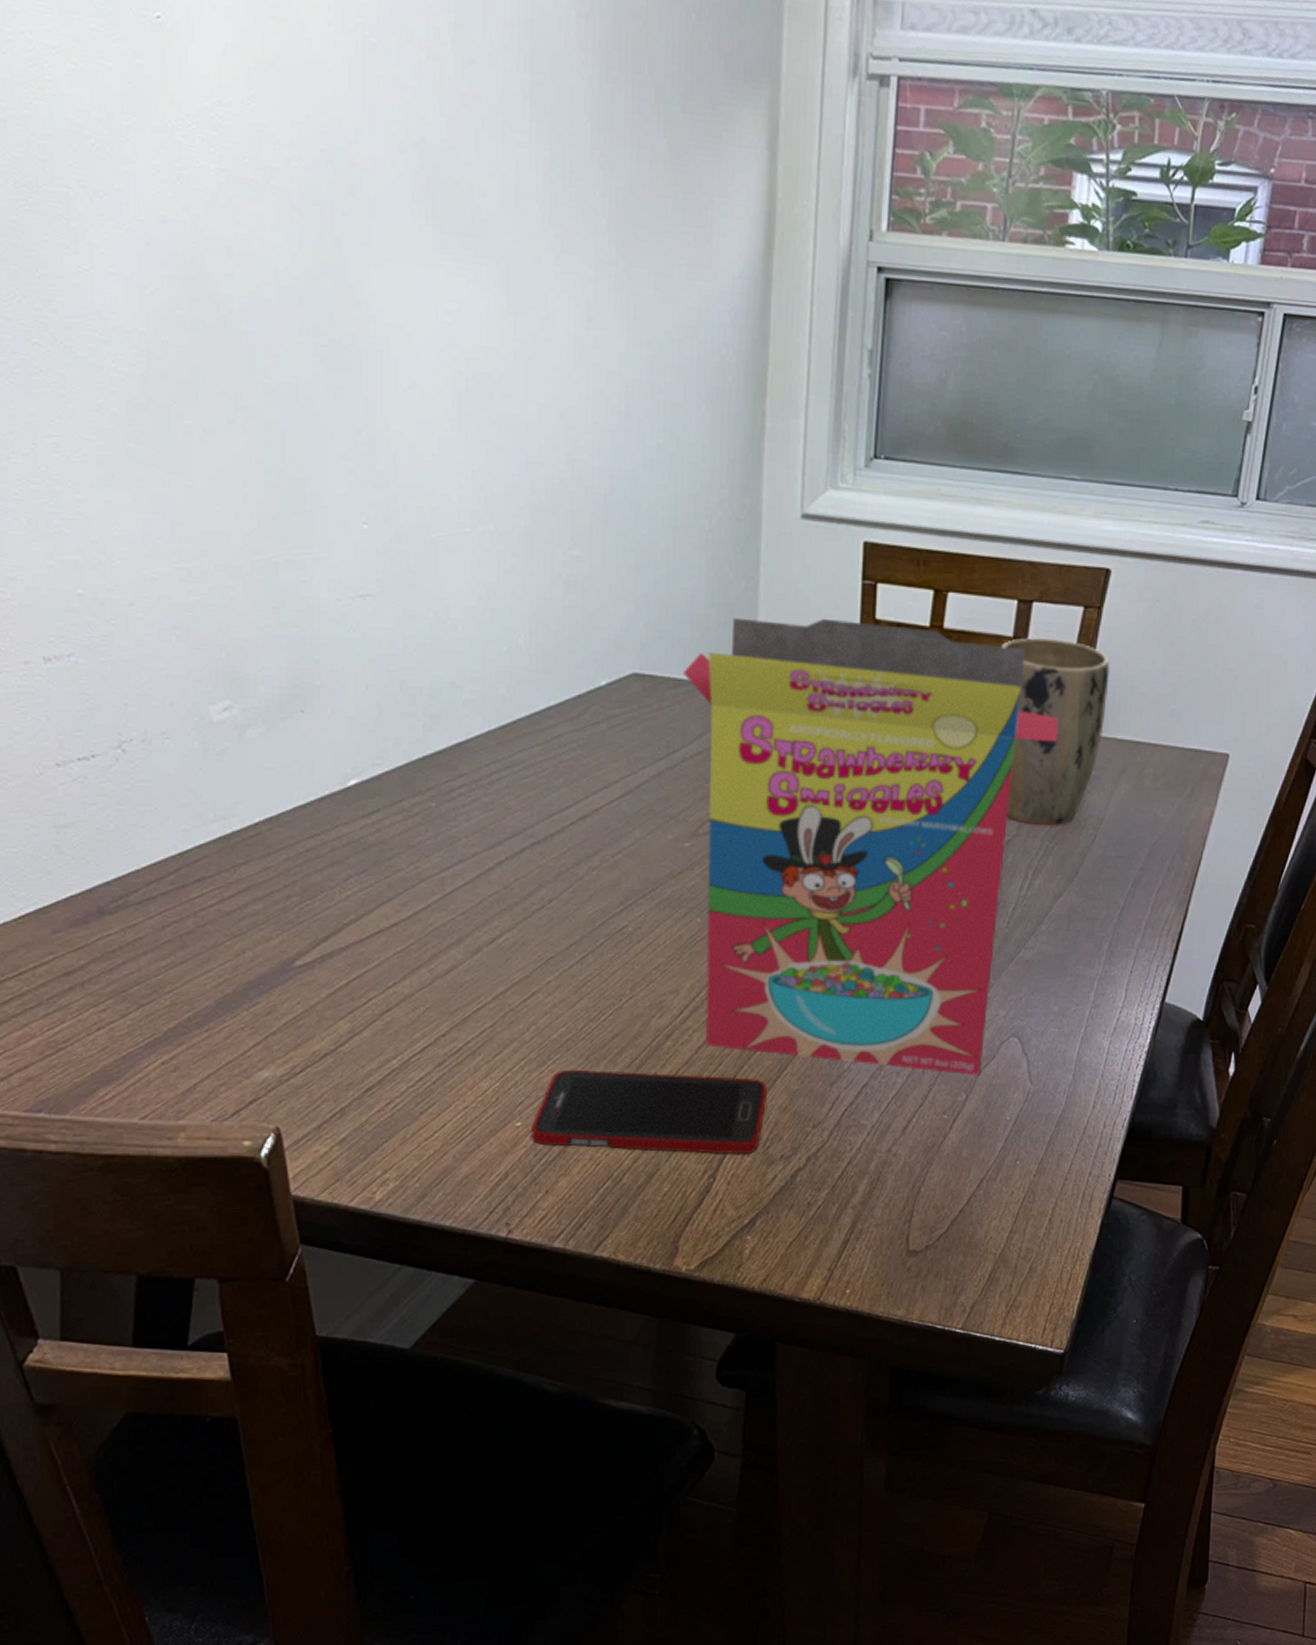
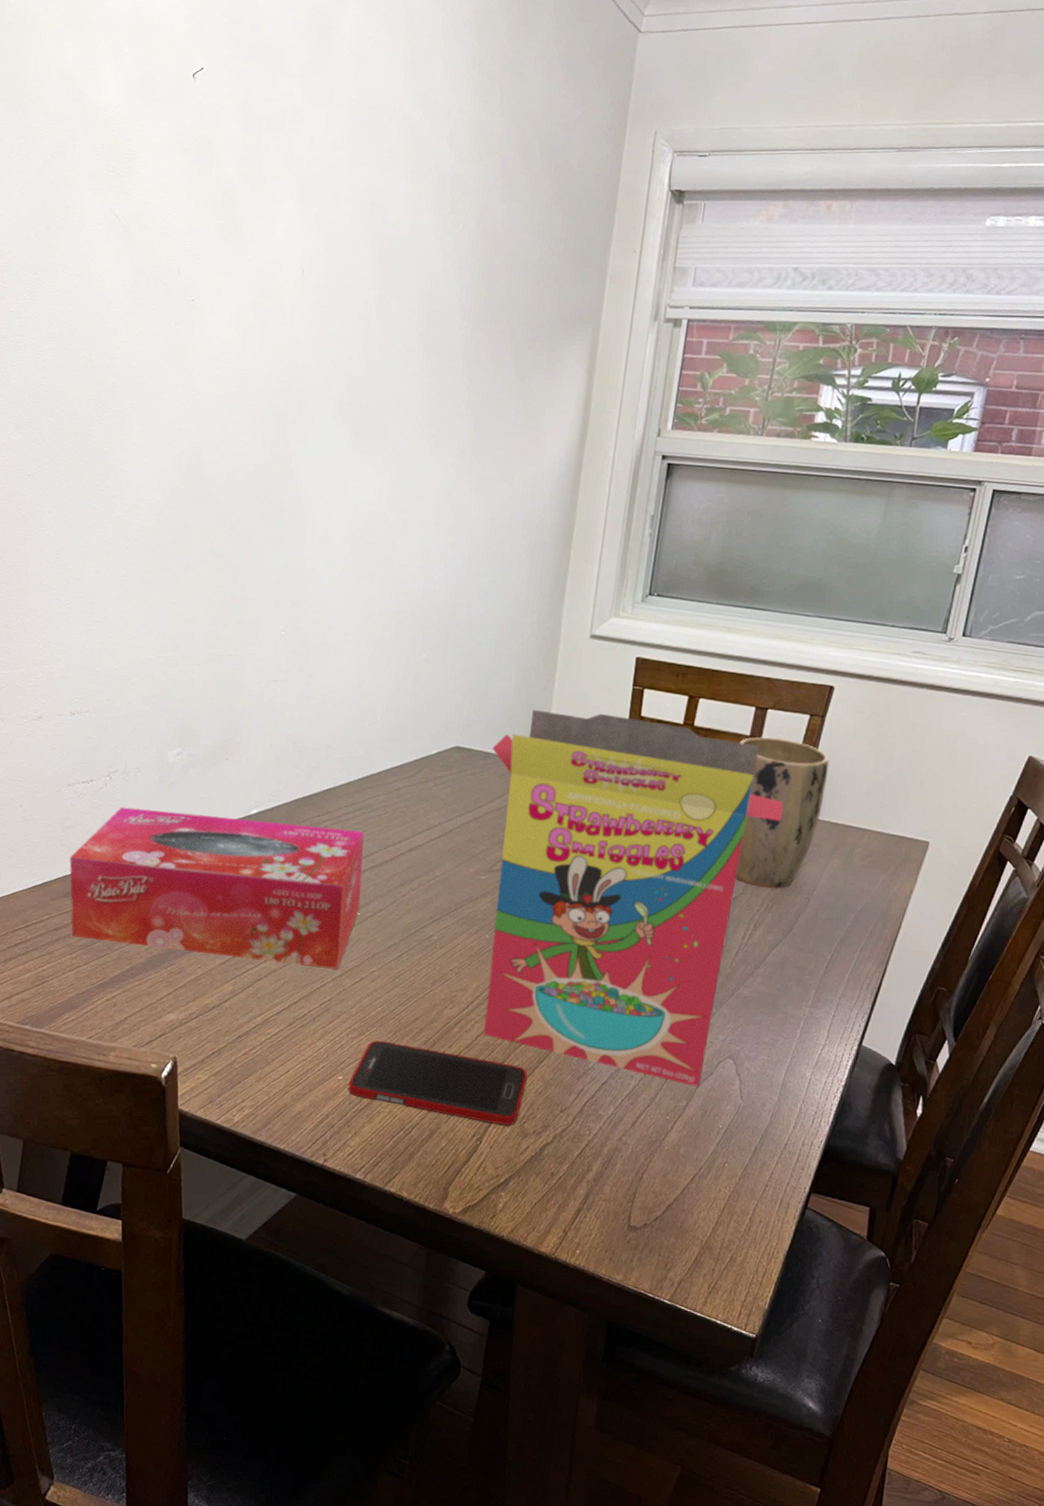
tissue box: none [75,789,521,985] -> present [69,806,365,970]

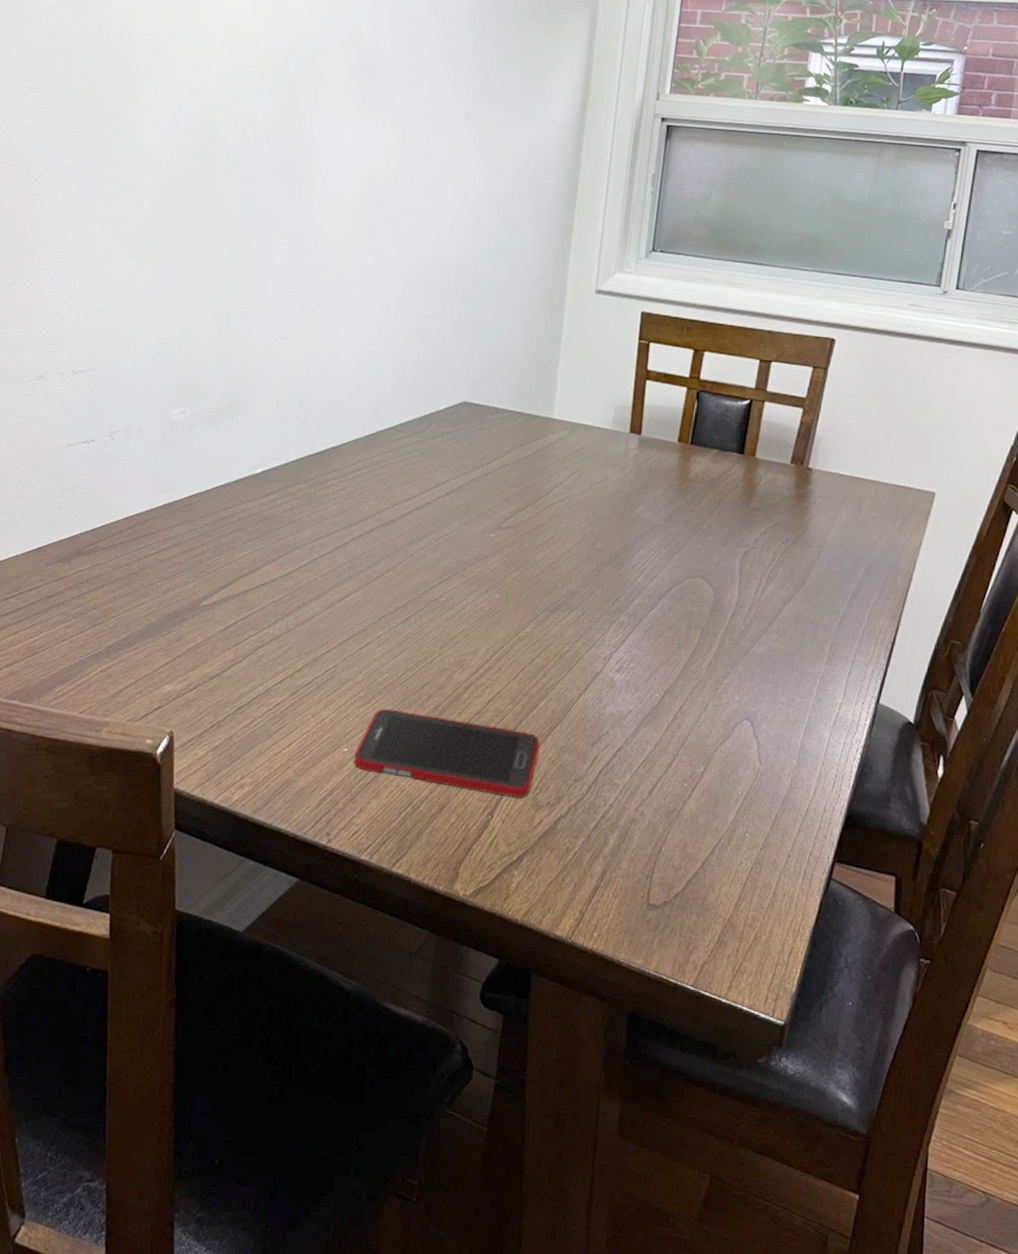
tissue box: present [69,806,365,970] -> none [66,467,372,634]
cereal box: present [484,709,783,1087] -> none [494,364,790,751]
plant pot: present [735,736,830,889] -> none [745,389,834,542]

